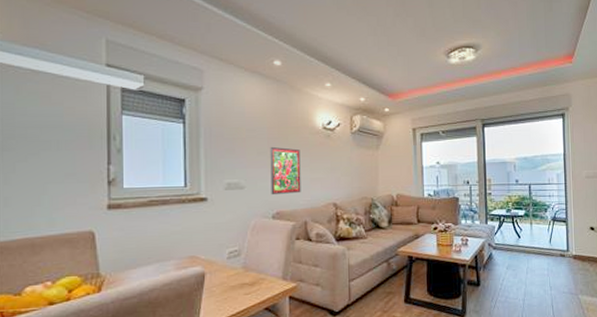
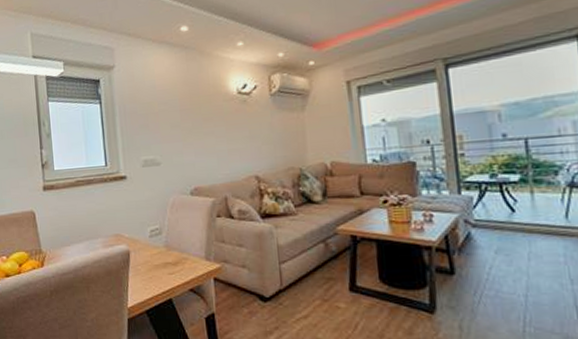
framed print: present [270,146,301,195] -> none [183,118,219,171]

